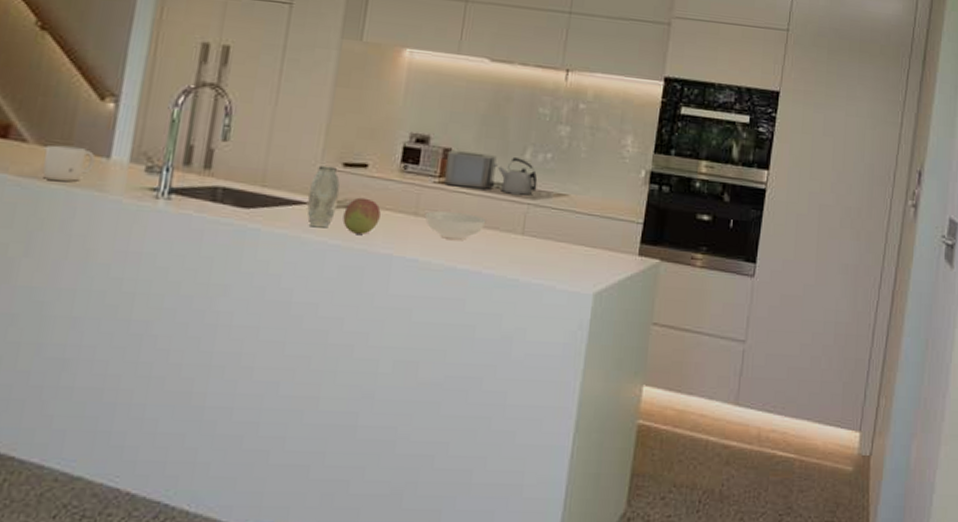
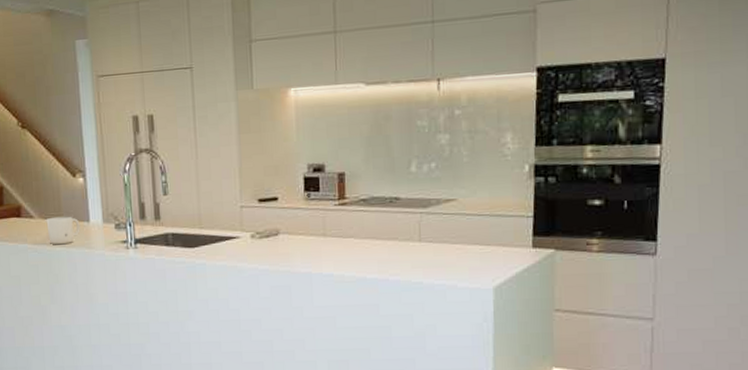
vase: present [307,165,340,228] -> none [236,204,260,257]
fruit: present [342,197,381,234] -> none [266,227,296,258]
bowl: present [424,211,487,240] -> none [332,229,386,253]
toaster: present [443,150,497,190] -> none [341,172,388,207]
kettle: present [498,158,538,196] -> none [389,172,426,207]

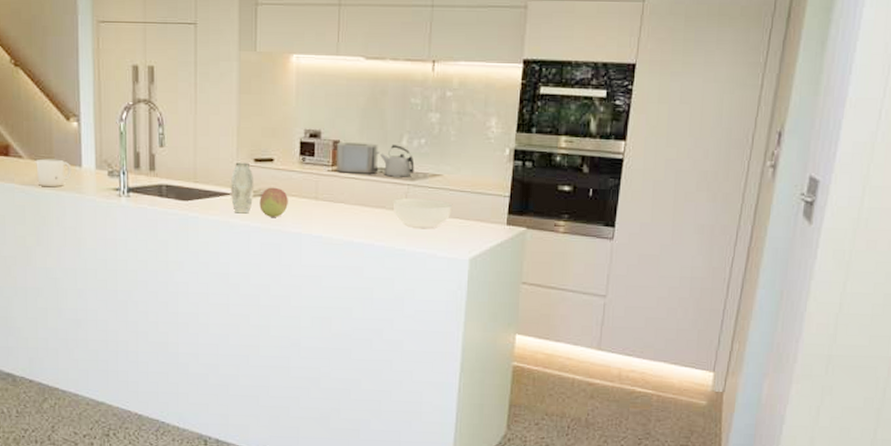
vase: none [236,204,260,257] -> present [231,162,254,214]
fruit: none [266,227,296,258] -> present [259,187,288,217]
toaster: none [341,172,388,207] -> present [335,142,379,175]
kettle: none [389,172,426,207] -> present [380,145,415,178]
bowl: none [405,226,471,259] -> present [392,198,453,229]

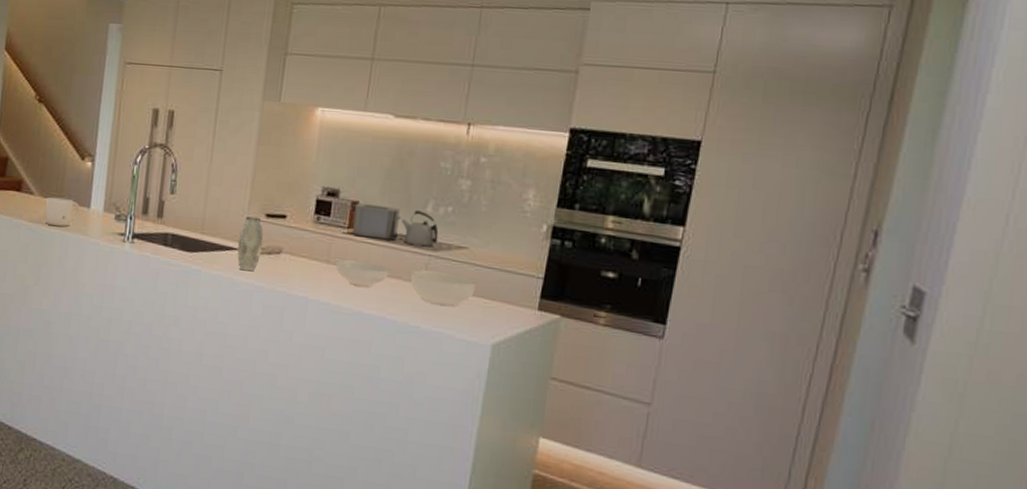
fruit: present [259,187,288,217] -> none [266,245,298,279]
bowl: none [323,195,374,218] -> present [335,259,391,287]

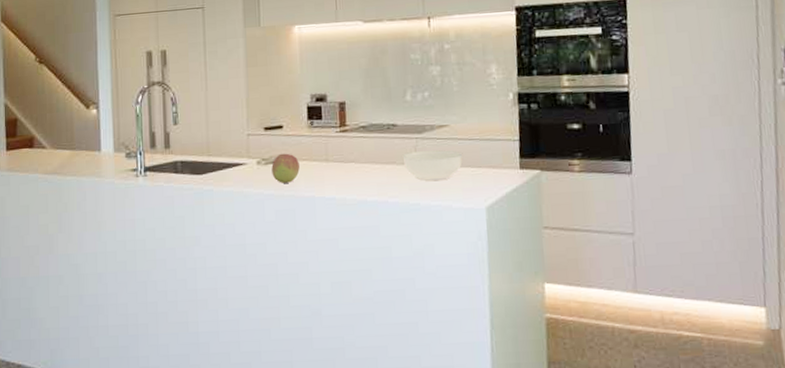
mug: present [45,197,80,227] -> none [58,146,91,174]
vase: present [237,216,264,272] -> none [243,132,266,183]
fruit: none [266,245,298,279] -> present [271,153,300,183]
bowl: present [335,259,391,287] -> none [334,154,384,177]
toaster: present [351,203,401,242] -> none [342,101,386,133]
kettle: present [402,211,439,248] -> none [386,100,421,133]

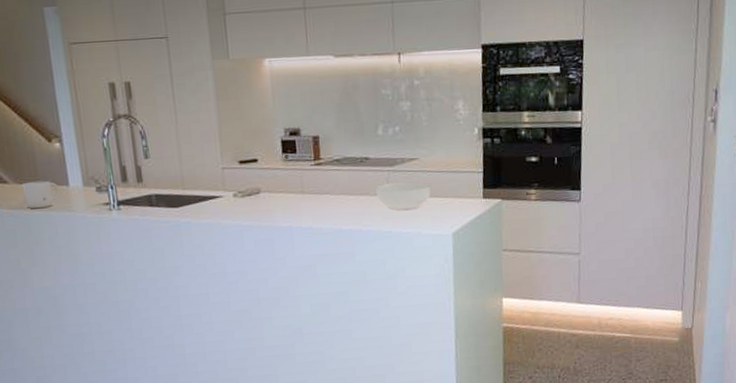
mug: none [58,146,91,174] -> present [21,180,60,209]
fruit: present [271,153,300,183] -> none [248,186,276,215]

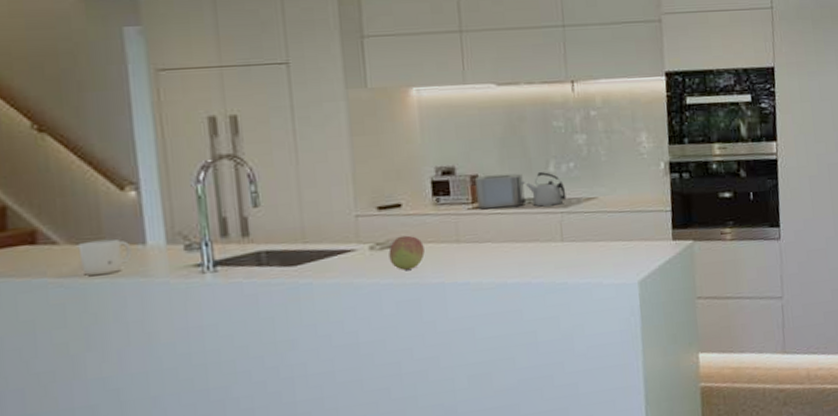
fruit: none [248,186,276,215] -> present [389,235,425,270]
toaster: none [316,135,359,166] -> present [474,173,527,210]
kettle: none [359,135,393,166] -> present [526,172,567,208]
bowl: present [375,182,432,211] -> none [546,224,614,258]

